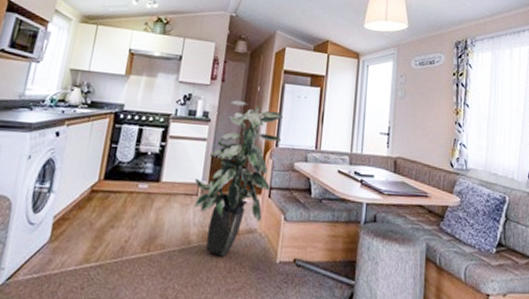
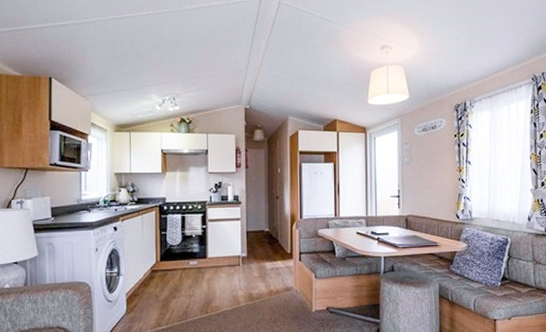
indoor plant: present [194,100,283,257] -> none [235,182,305,312]

